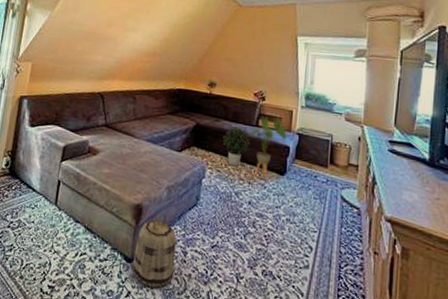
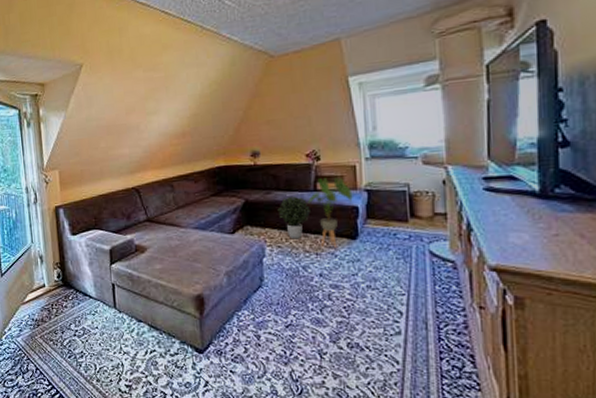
basket: present [132,213,177,288] -> none [204,300,251,374]

